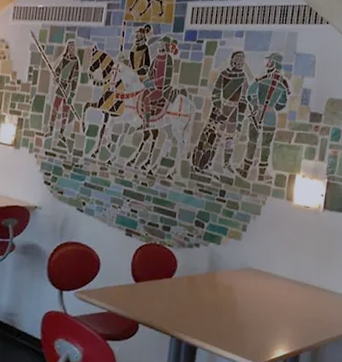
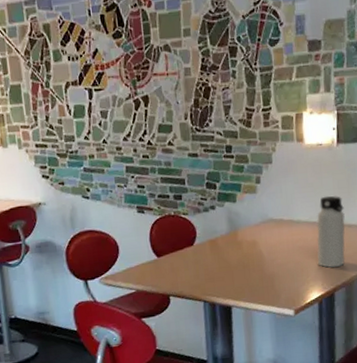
water bottle: none [287,256,321,329] -> present [317,195,345,268]

